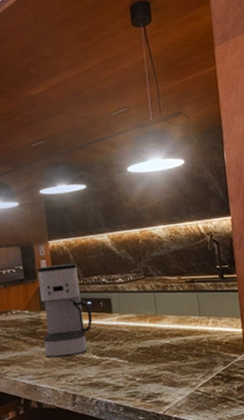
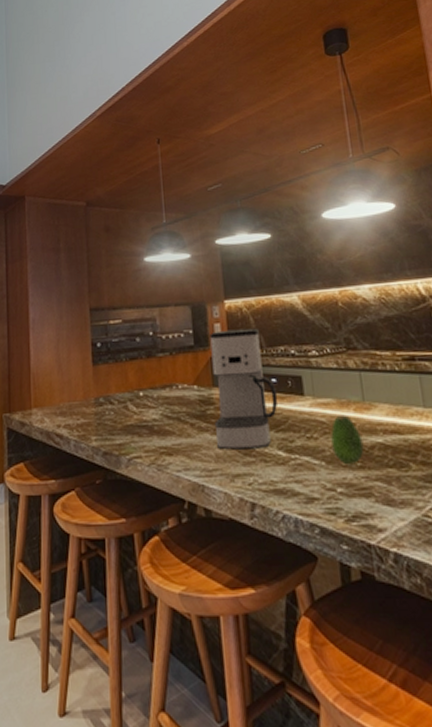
fruit: none [132,325,156,361] -> present [331,414,364,465]

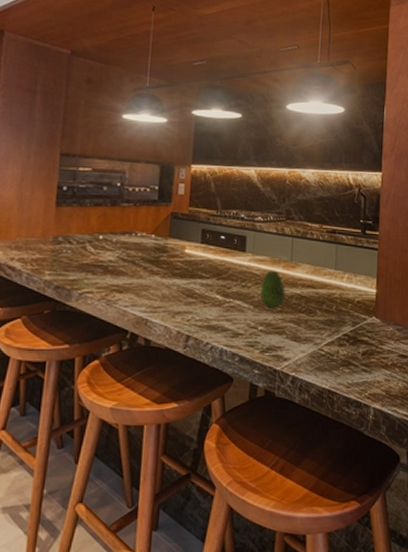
coffee maker: present [210,328,278,450] -> none [165,190,224,292]

